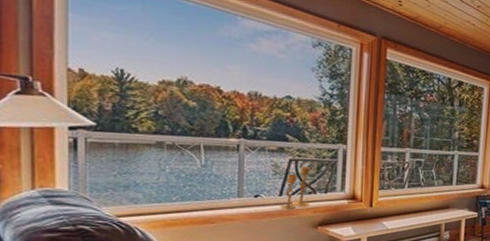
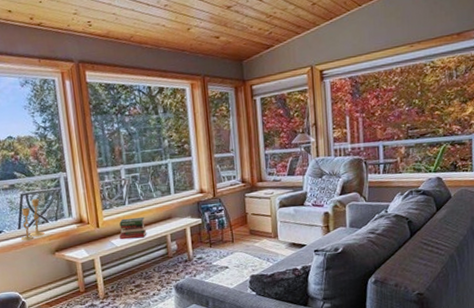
books: none [393,201,422,223] -> present [119,217,147,240]

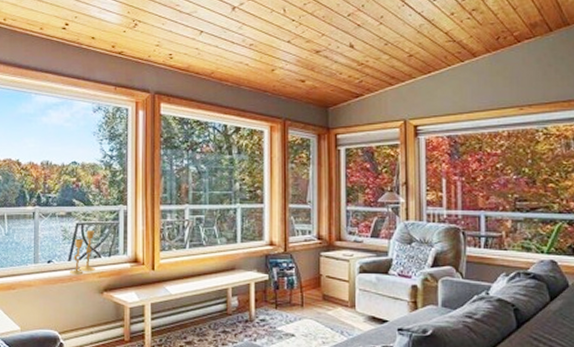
books: present [119,217,147,240] -> none [176,263,206,288]

